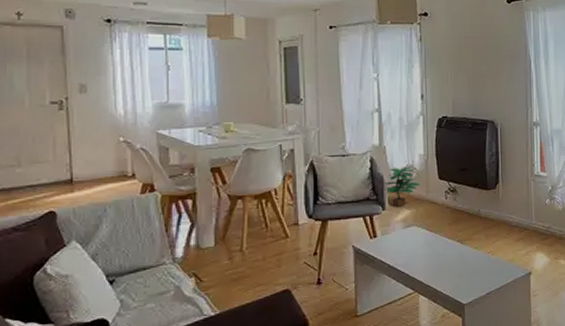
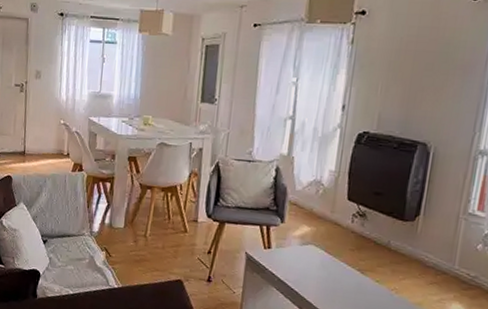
potted plant: present [383,167,420,207] -> none [286,180,326,223]

